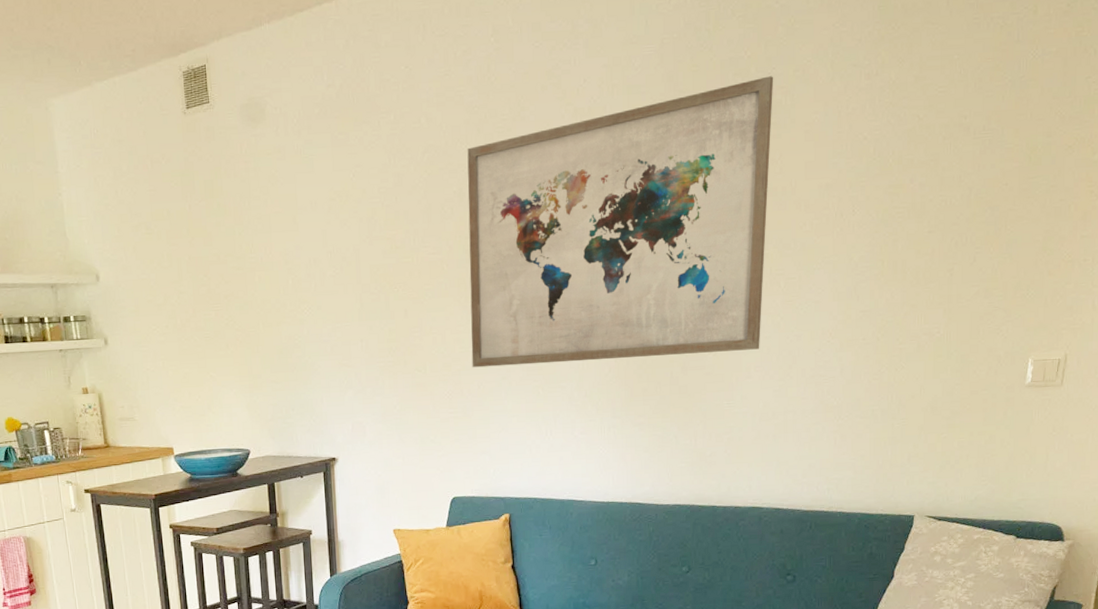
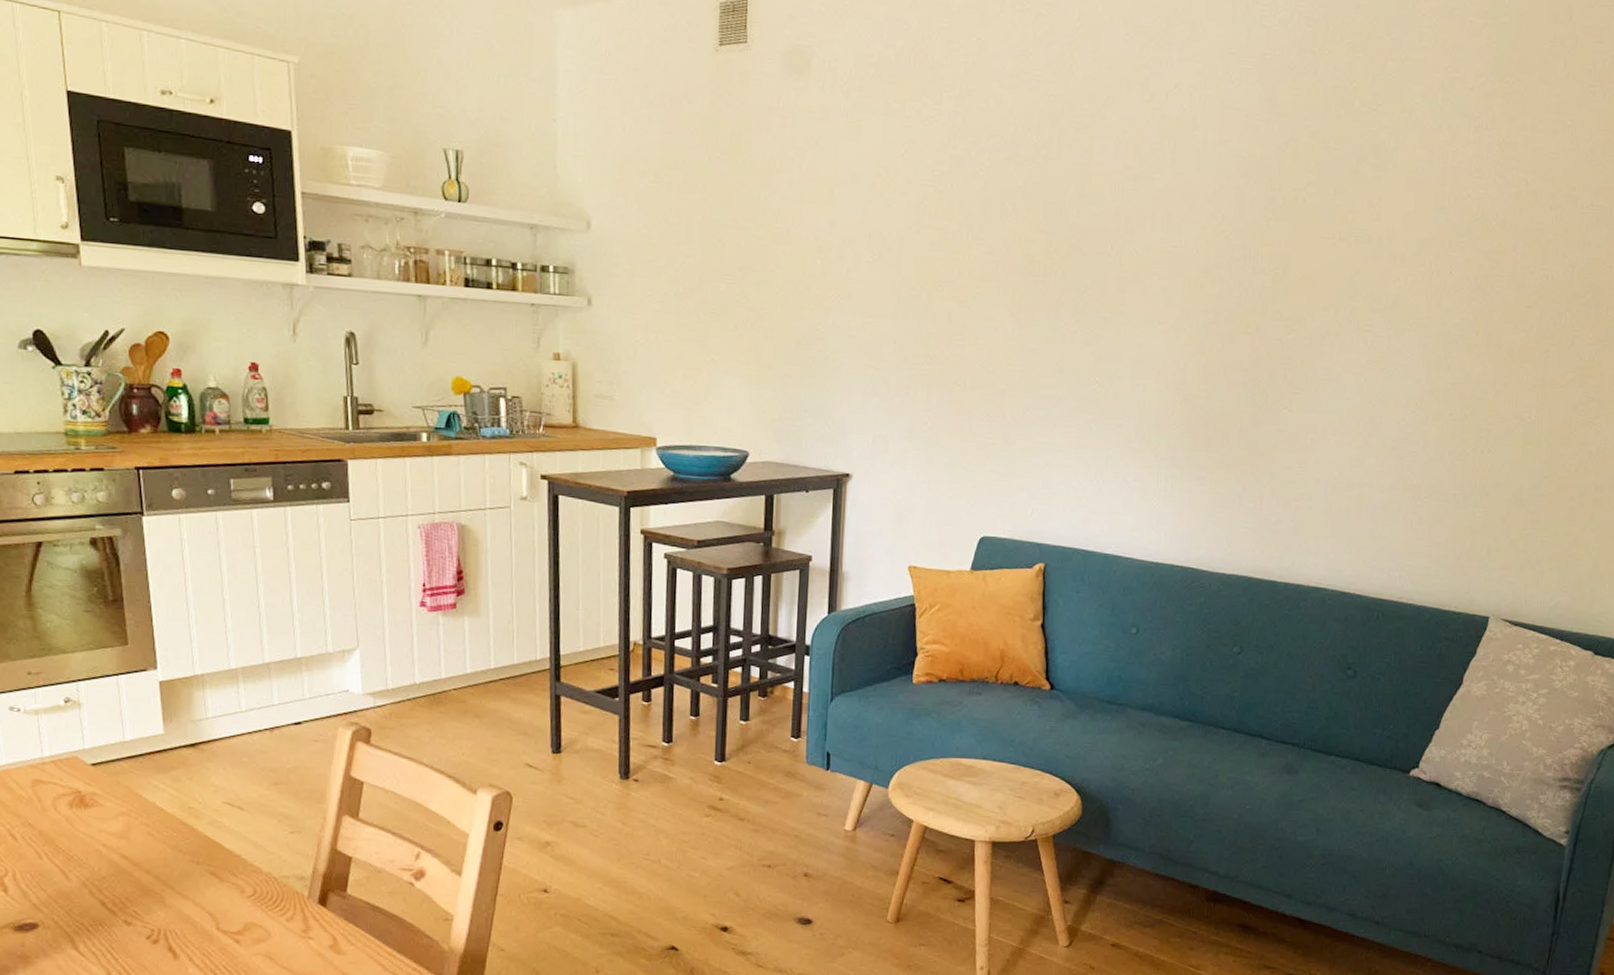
wall art: present [467,76,774,368] -> none [1019,112,1379,411]

